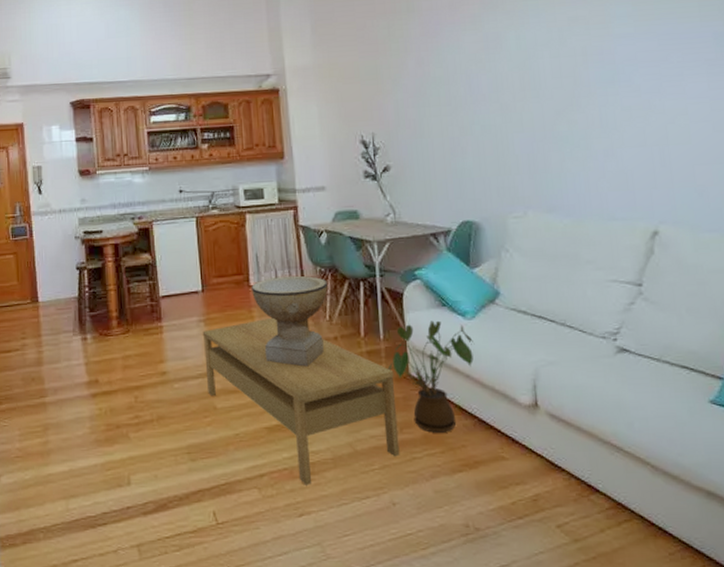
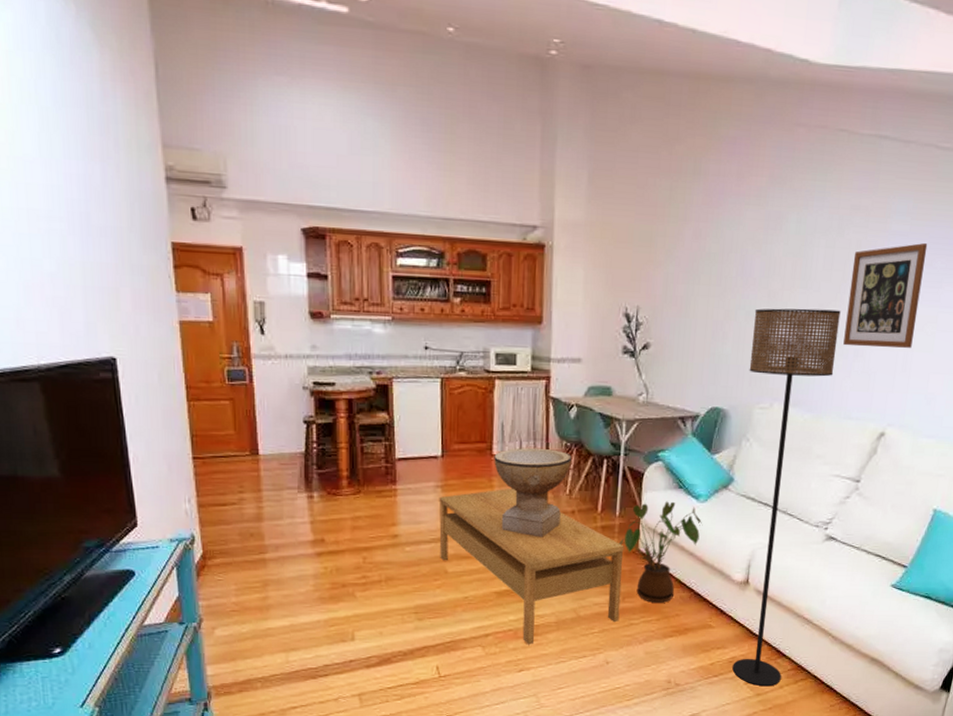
floor lamp: none [489,114,600,530] -> present [732,308,841,687]
wall art: none [581,41,666,148] -> present [843,243,928,348]

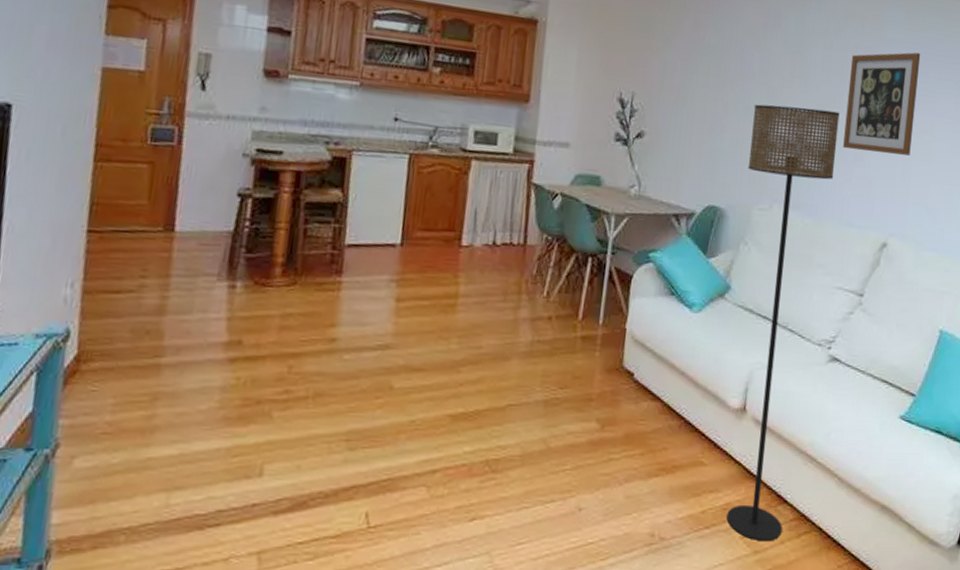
coffee table: present [439,488,624,645] -> none [385,286,607,485]
decorative bowl: present [494,447,572,537] -> none [462,239,552,348]
house plant: present [619,501,703,603] -> none [601,309,696,433]

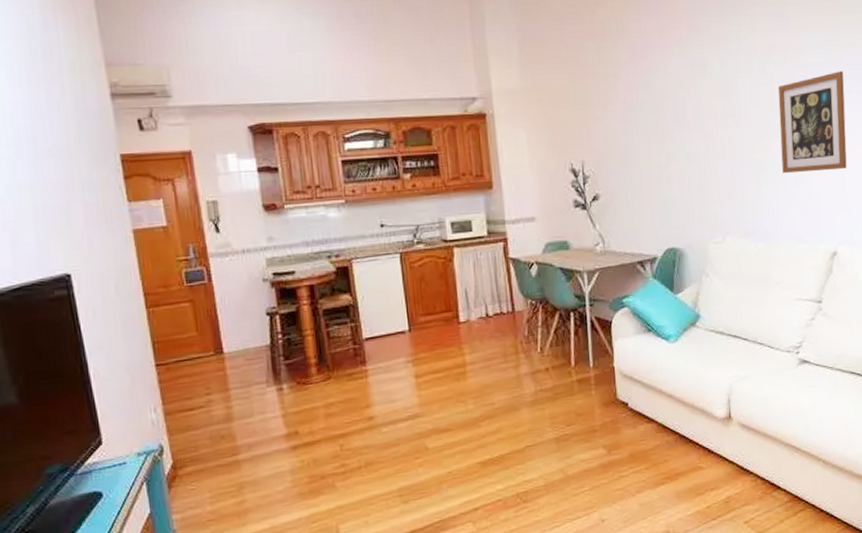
floor lamp: present [726,104,840,542] -> none [694,141,780,524]

